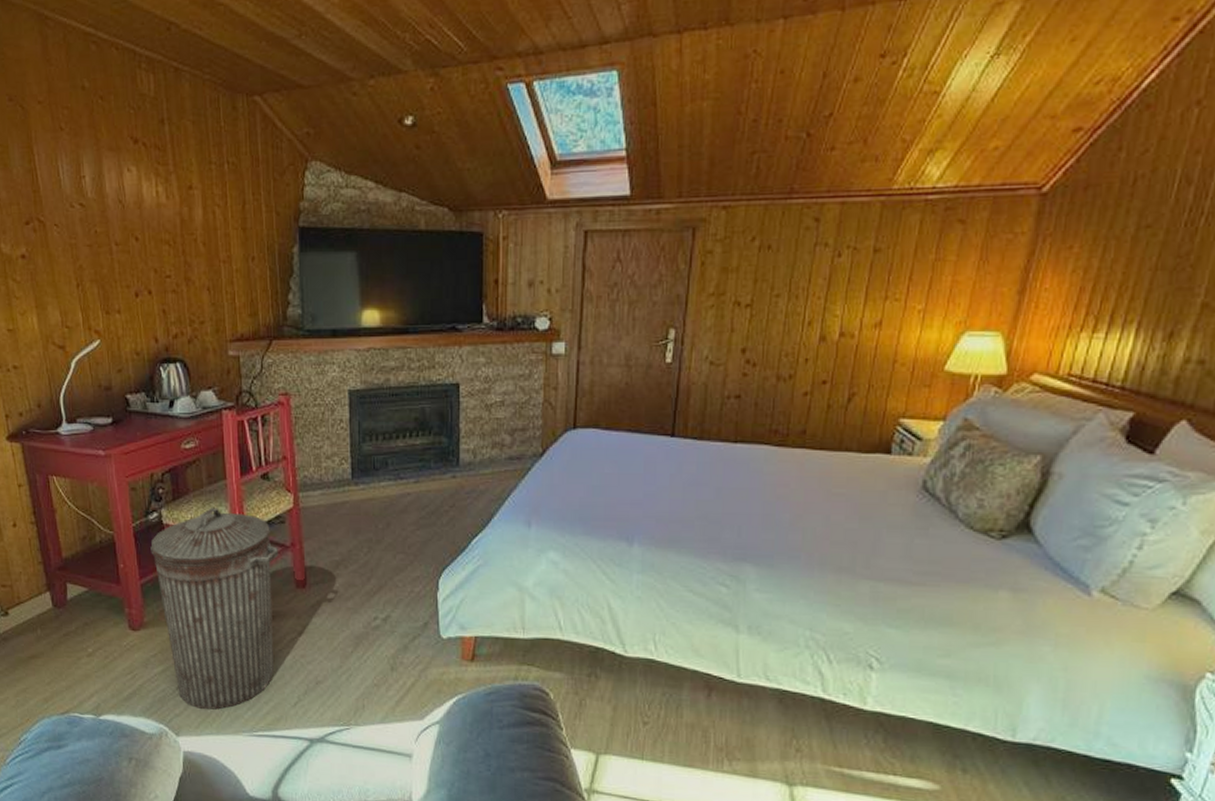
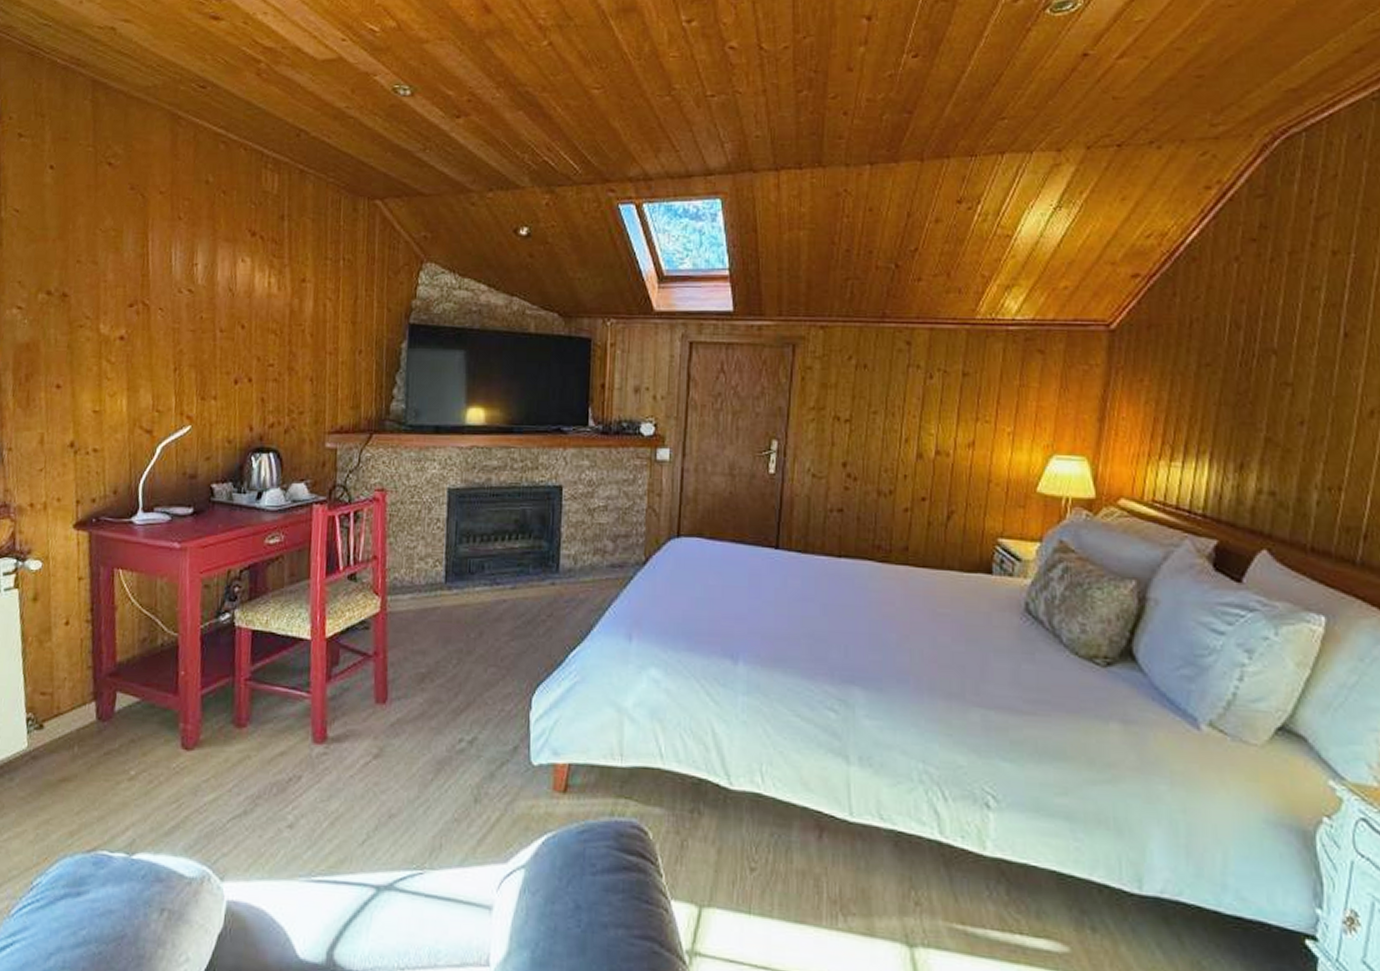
trash can: present [150,507,279,710] -> none [217,609,360,848]

